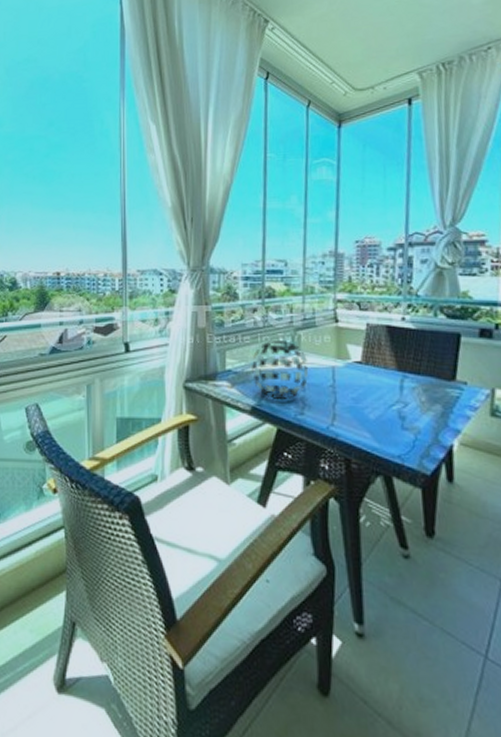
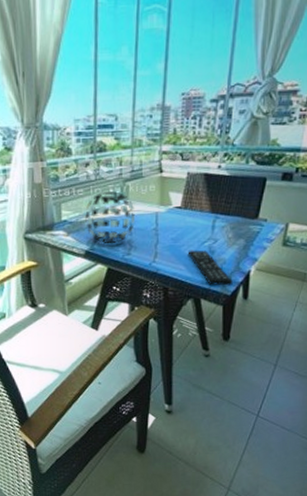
remote control: none [372,414,432,463] -> present [187,250,233,286]

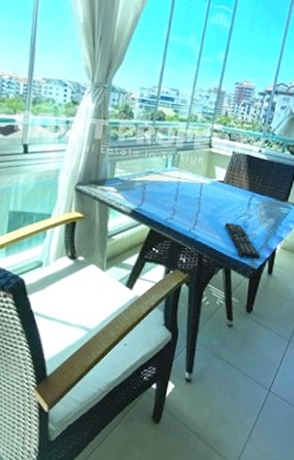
decorative ball: present [84,191,136,243] -> none [135,157,183,206]

